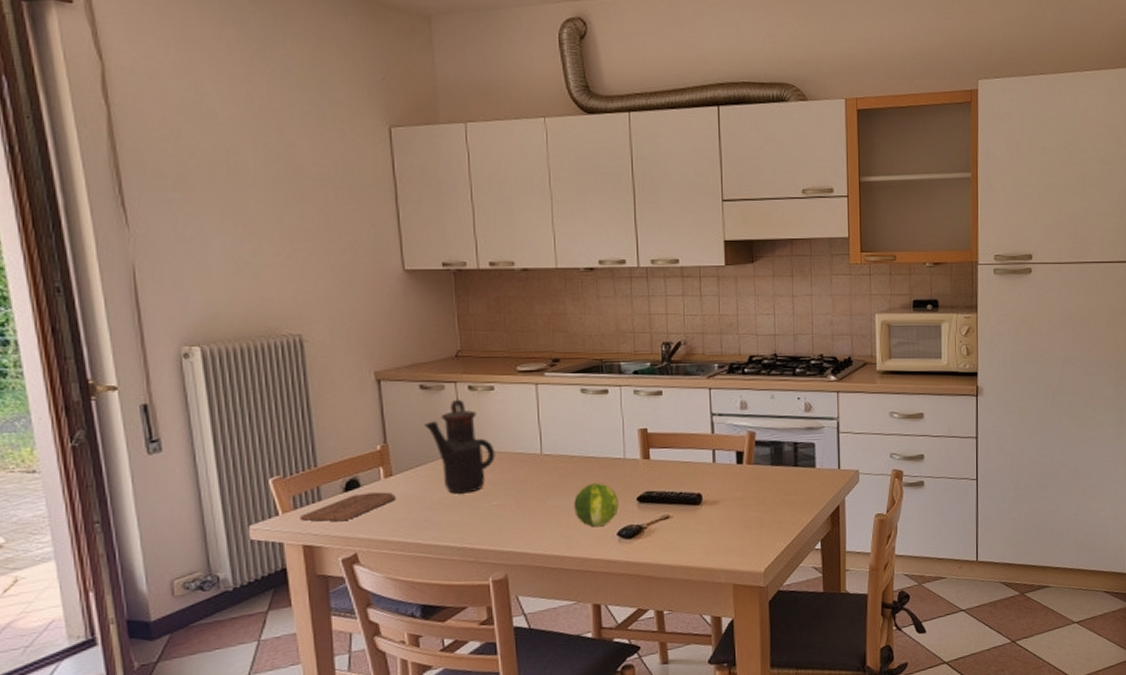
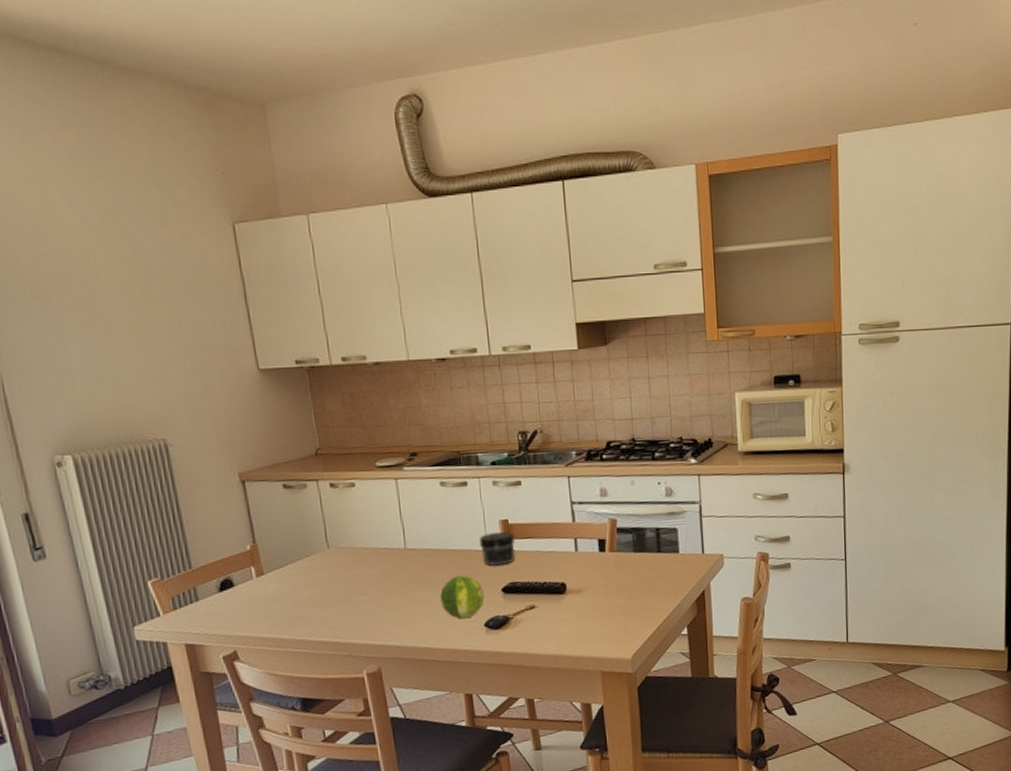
cutting board: present [300,492,396,522] -> none [180,590,269,621]
teapot: present [423,399,495,494] -> none [289,497,361,591]
jar: none [617,441,652,474] -> present [479,532,515,566]

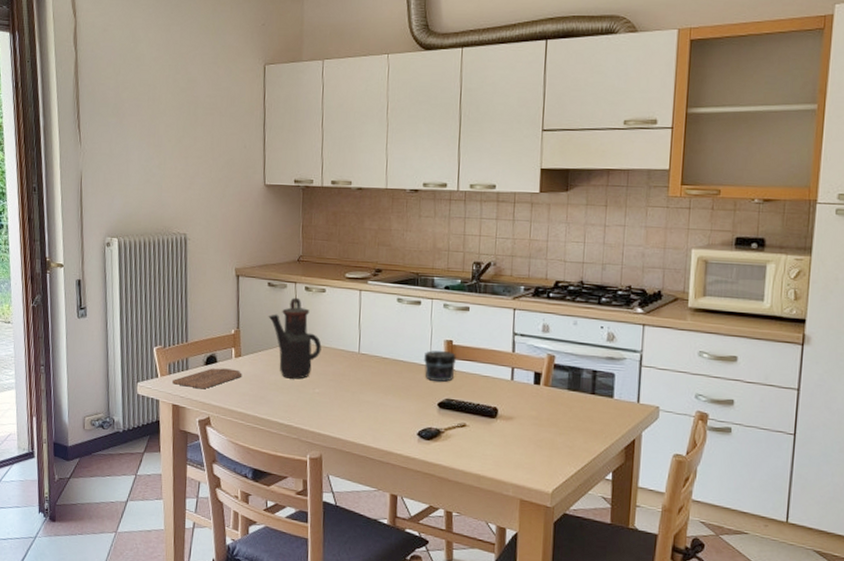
cutting board: none [180,590,269,621] -> present [172,368,242,389]
teapot: none [289,497,361,591] -> present [268,297,322,379]
fruit: present [440,575,485,619] -> none [382,384,422,425]

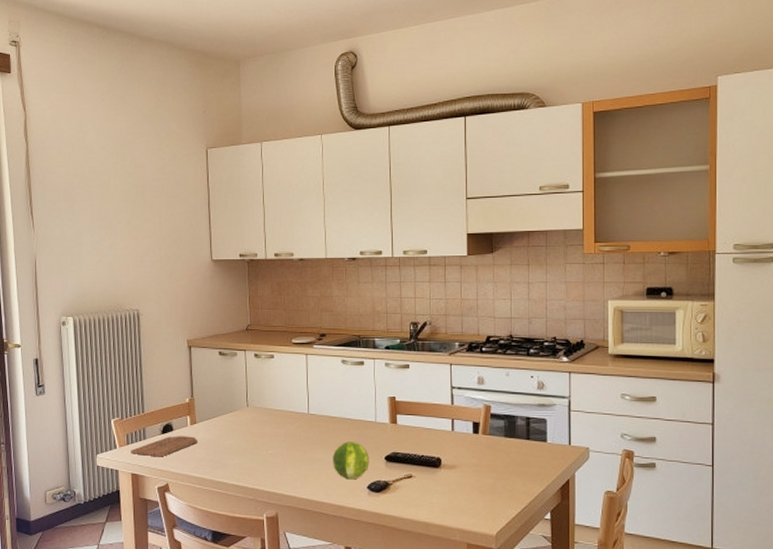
teapot: present [268,297,322,379] -> none [220,364,273,442]
fruit: none [382,384,422,425] -> present [333,441,370,480]
jar: present [424,350,456,382] -> none [370,407,399,436]

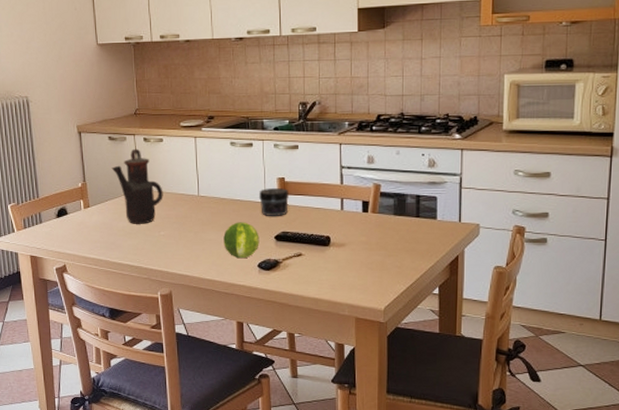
cutting board: present [131,436,198,457] -> none [28,219,92,240]
teapot: none [220,364,273,442] -> present [111,148,163,224]
jar: none [370,407,399,436] -> present [259,188,289,216]

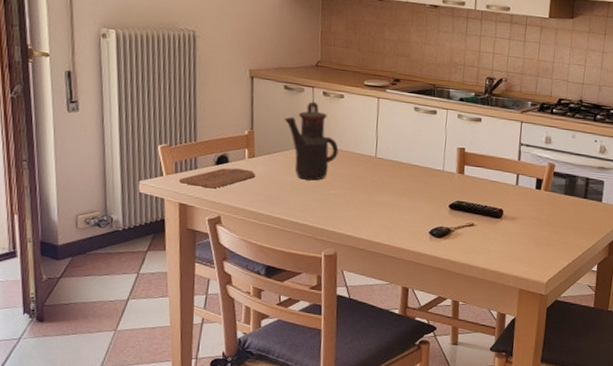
cutting board: none [28,219,92,240] -> present [179,168,256,189]
fruit: present [223,222,260,259] -> none [397,187,434,225]
jar: present [259,188,289,216] -> none [438,157,468,186]

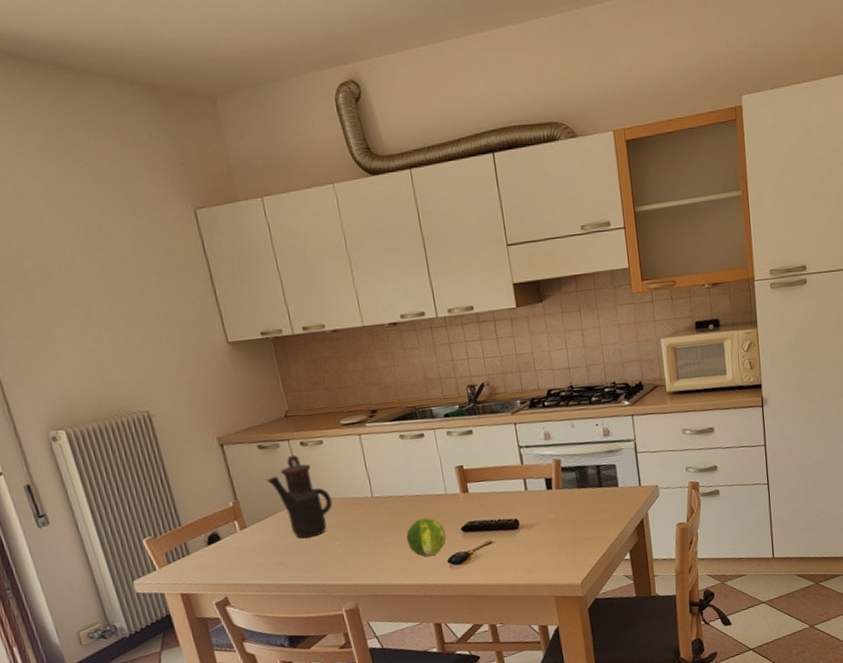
cutting board: present [179,168,256,189] -> none [174,542,253,574]
fruit: none [397,187,434,225] -> present [406,517,447,557]

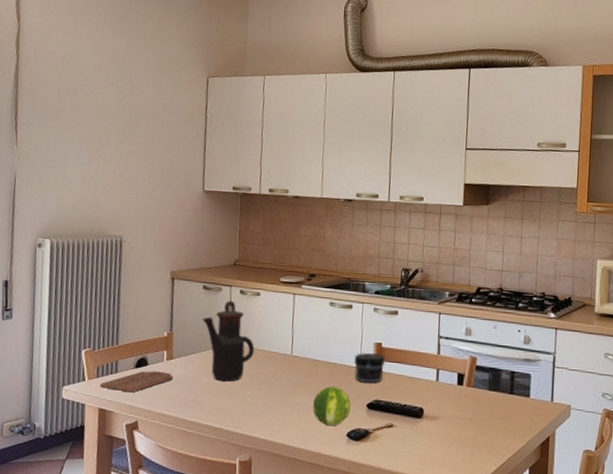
cutting board: none [174,542,253,574] -> present [100,371,174,393]
jar: none [438,476,471,508] -> present [354,353,385,383]

